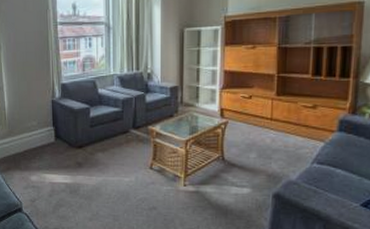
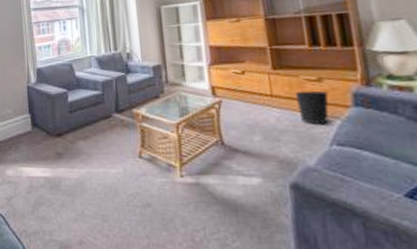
wastebasket: none [291,116,319,145] -> present [294,90,329,124]

